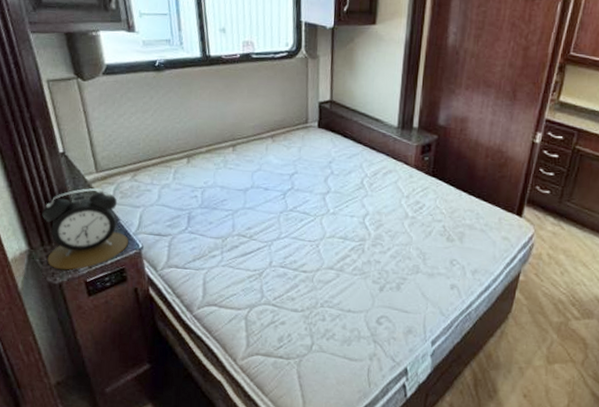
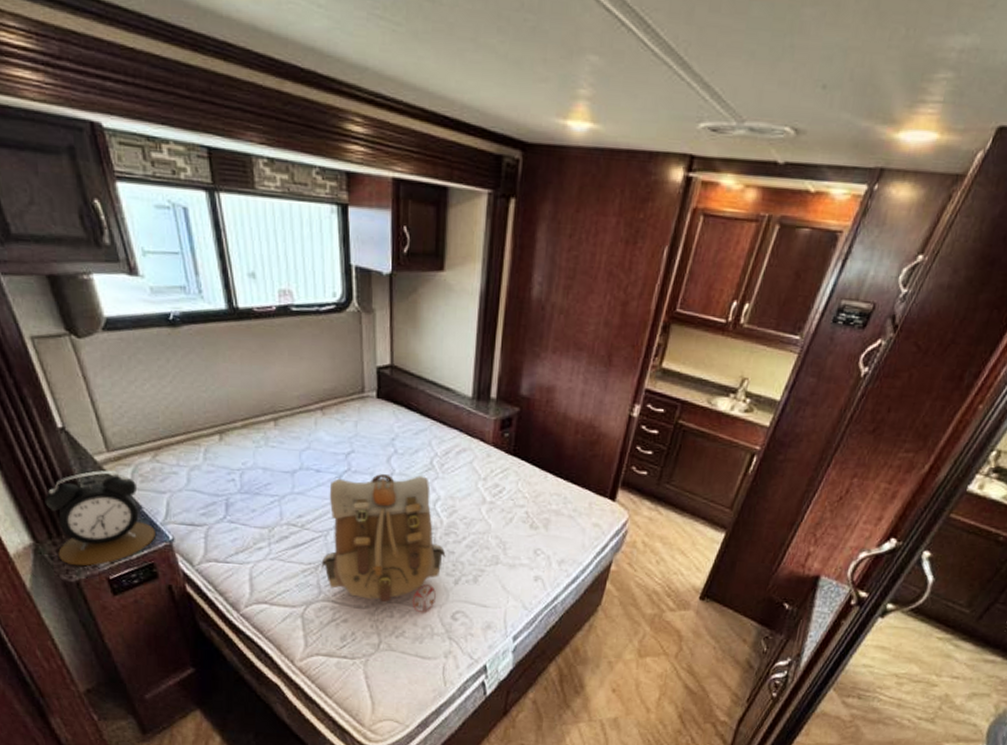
backpack: none [264,192,373,318] -> present [321,474,446,613]

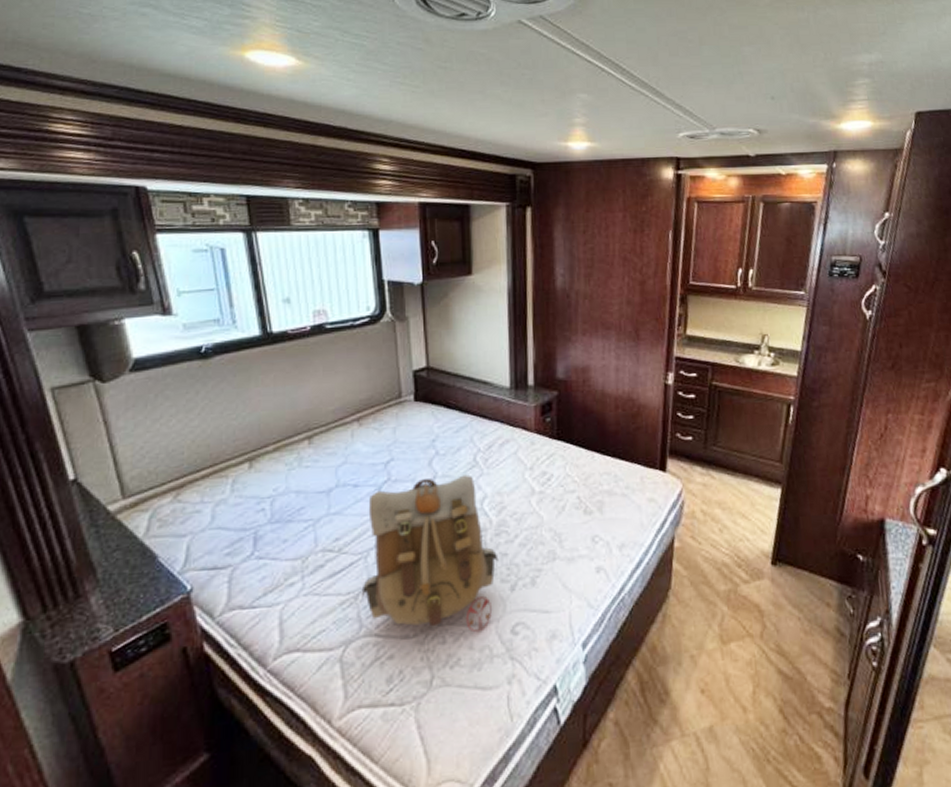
alarm clock: present [44,470,155,567] -> none [43,519,171,642]

